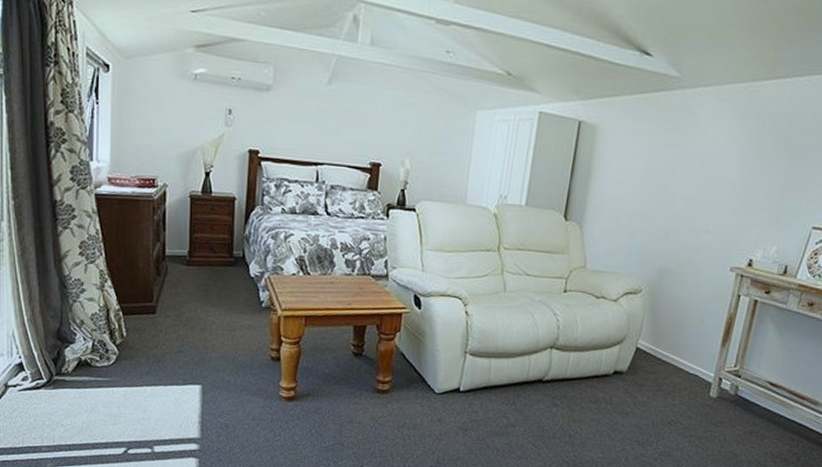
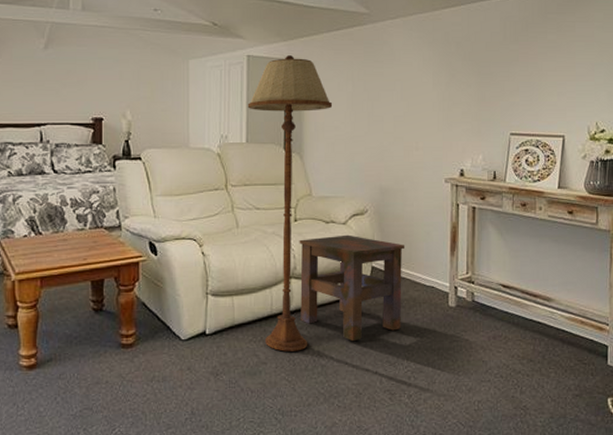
floor lamp: none [517,116,624,419] -> present [247,55,333,352]
side table: none [555,311,675,417] -> present [299,234,405,341]

